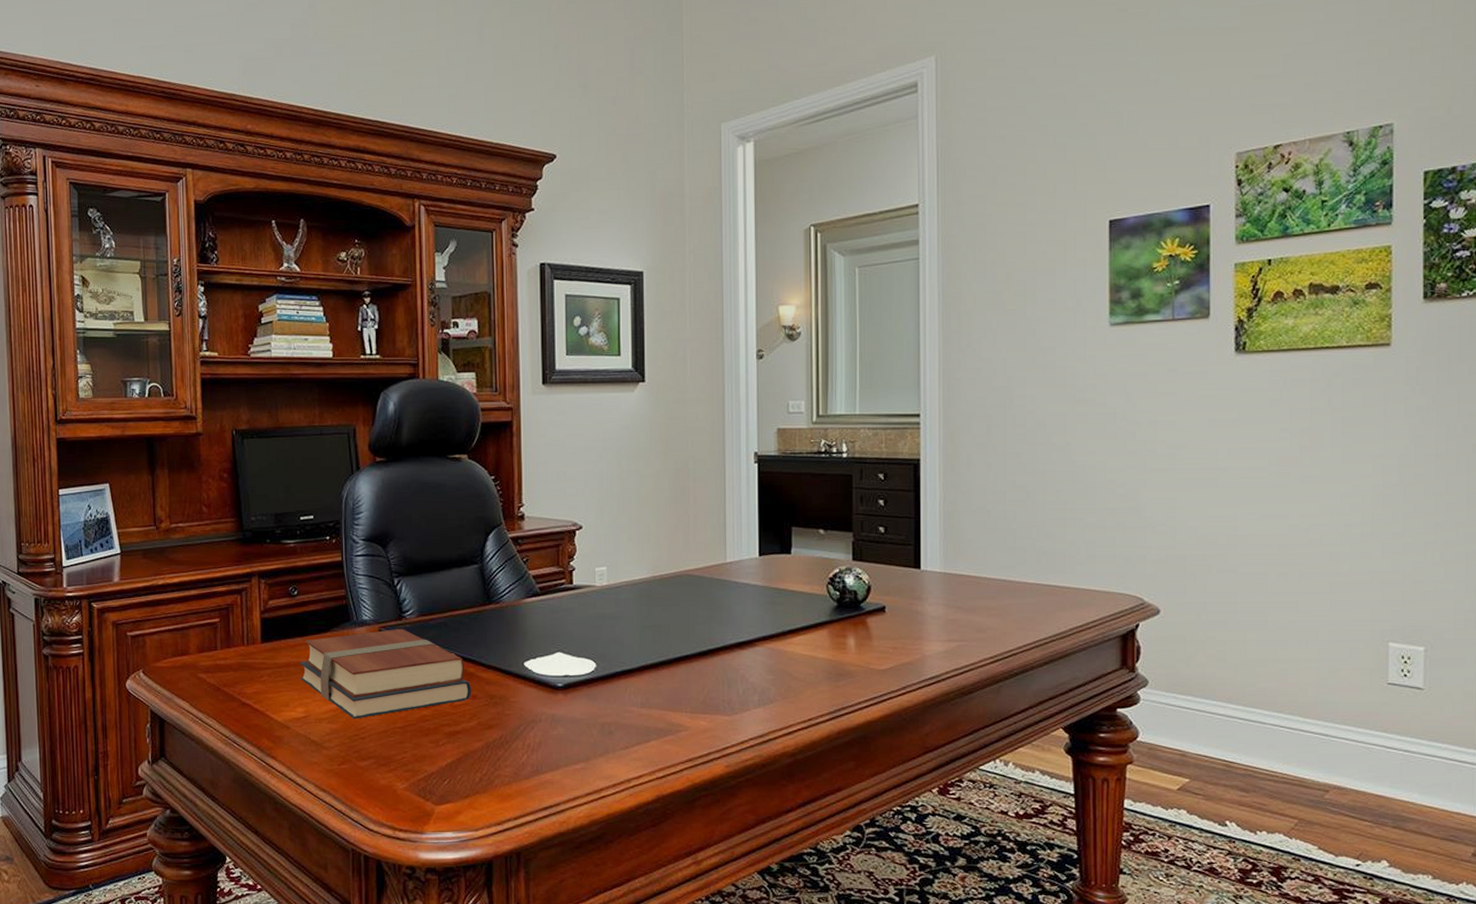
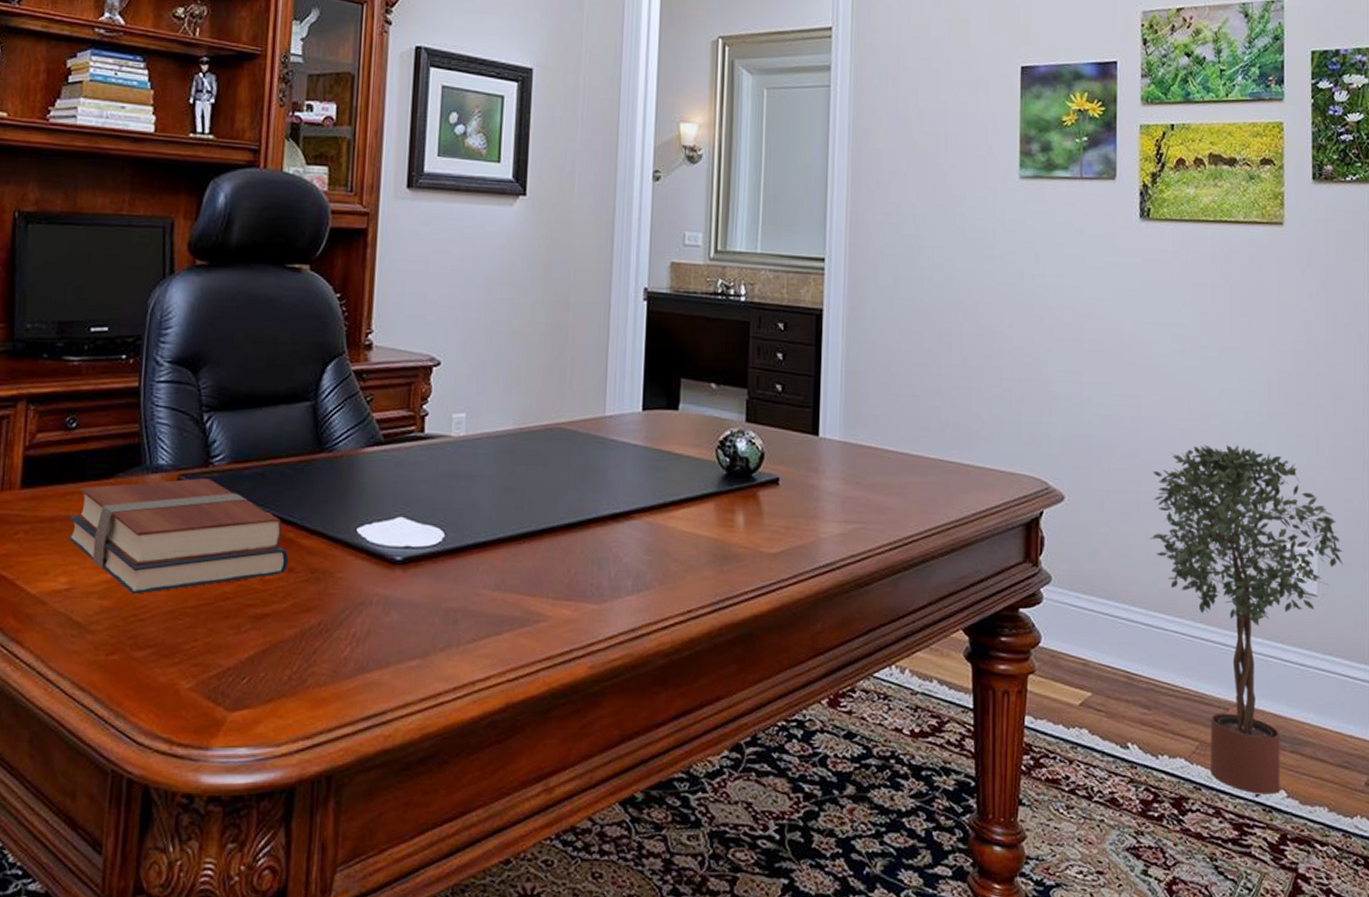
potted tree: none [1247,555,1452,864] -> present [1149,444,1343,795]

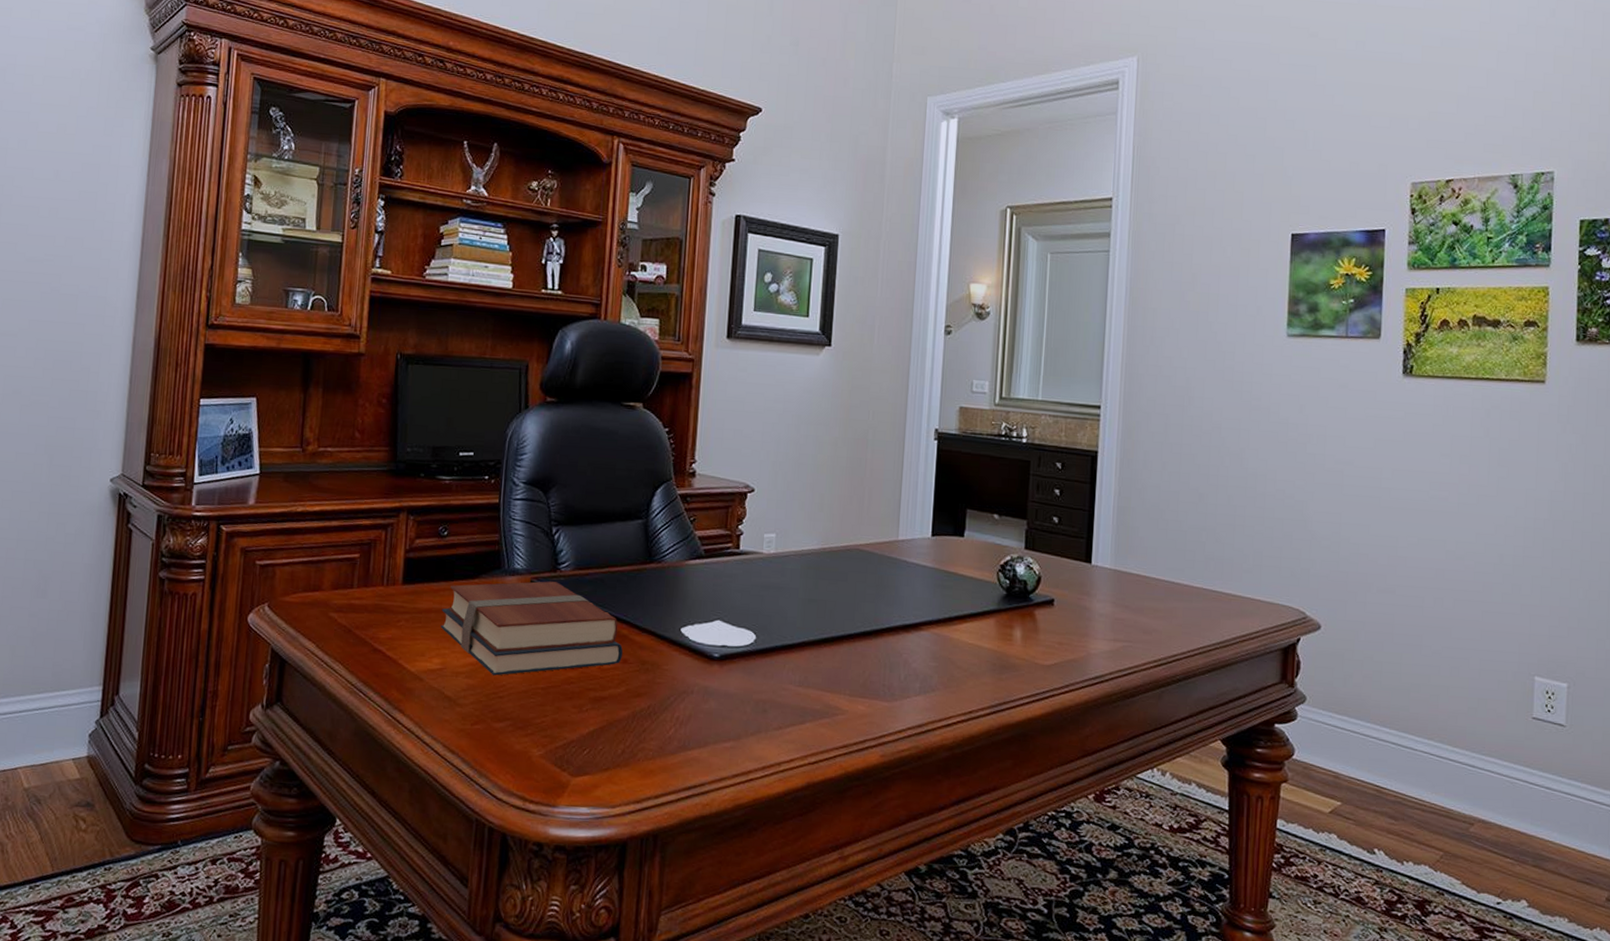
potted tree: present [1149,444,1343,795] -> none [1402,583,1593,903]

